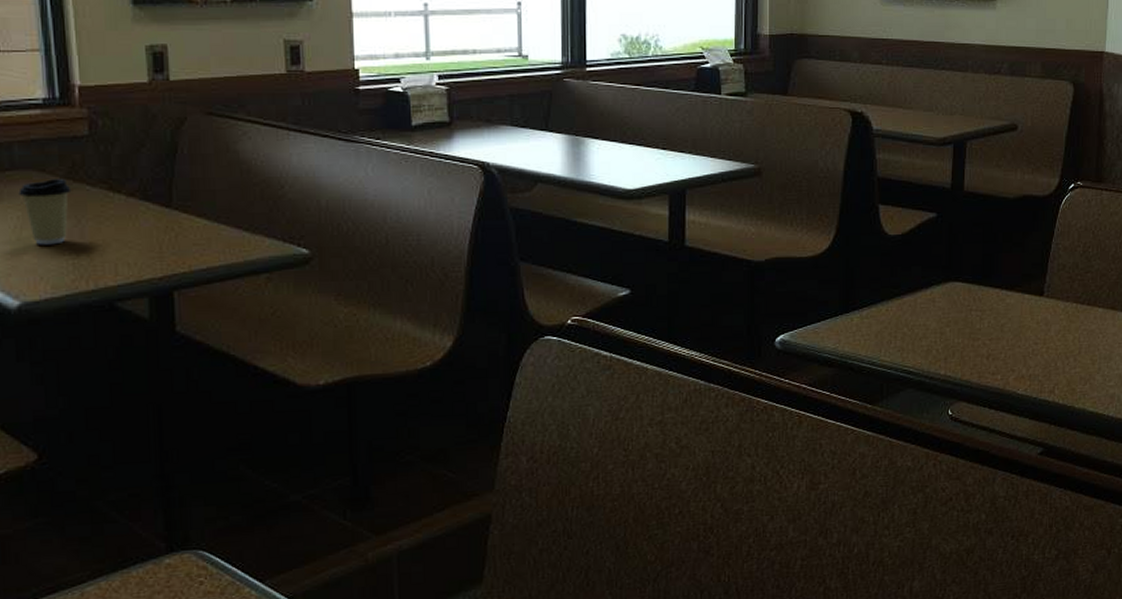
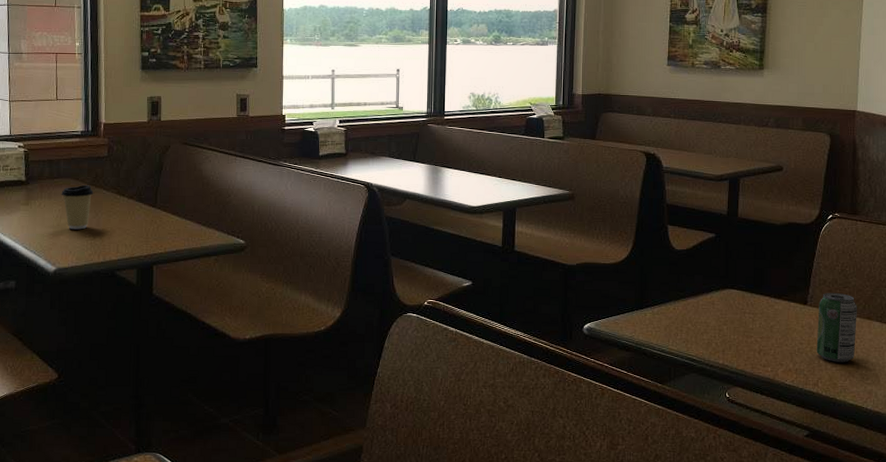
beverage can: none [1053,279,1100,364] -> present [816,292,857,363]

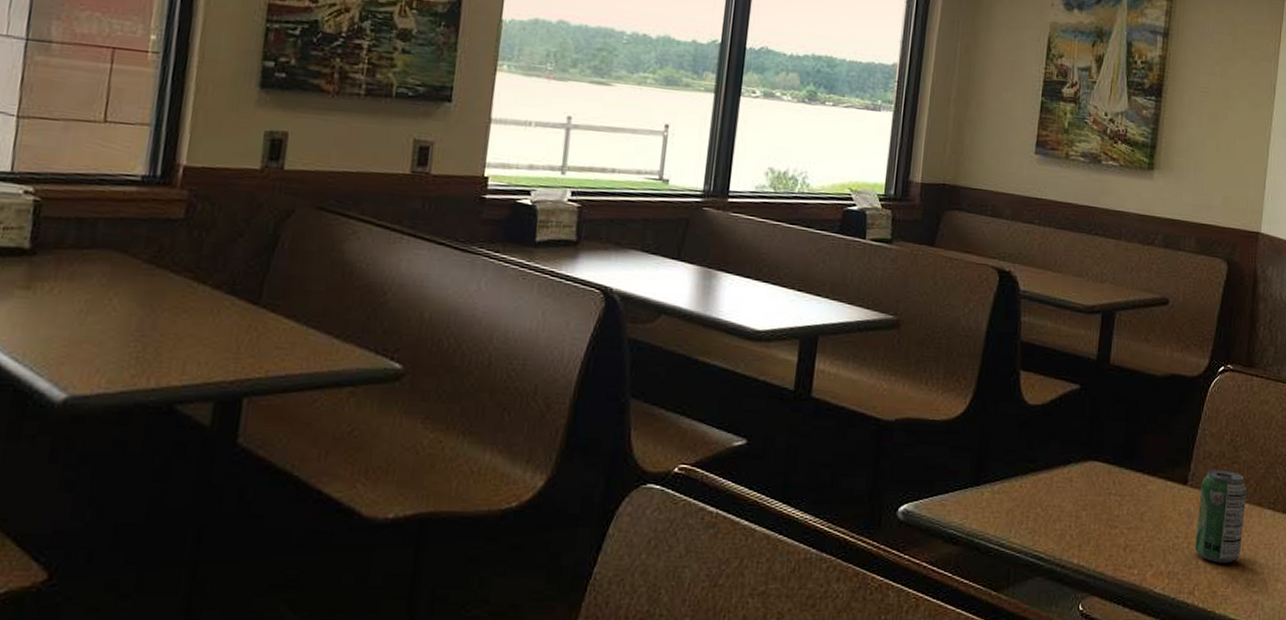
coffee cup: present [61,185,94,230] -> none [92,262,153,334]

